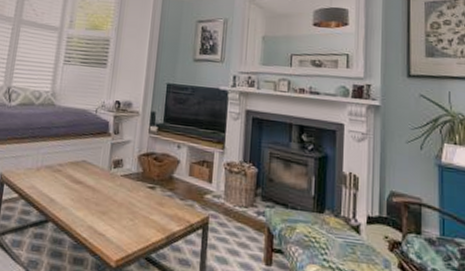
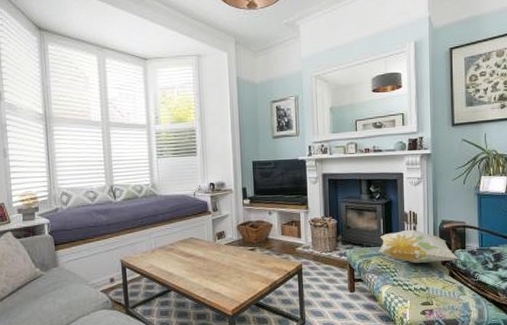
decorative pillow: none [305,195,412,248] -> present [378,229,459,263]

